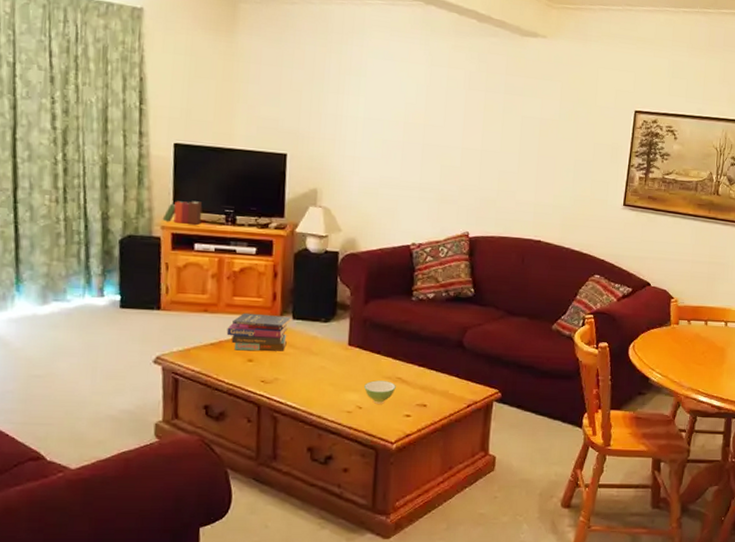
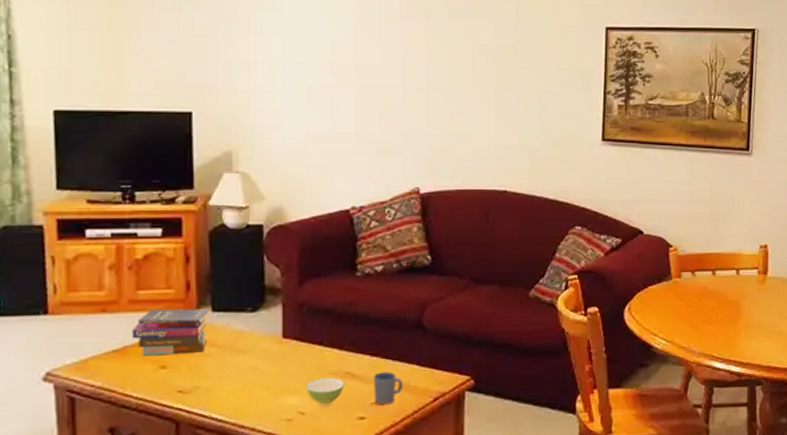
books: present [162,201,203,226] -> none [44,178,93,208]
mug: none [419,380,443,407] -> present [374,372,403,405]

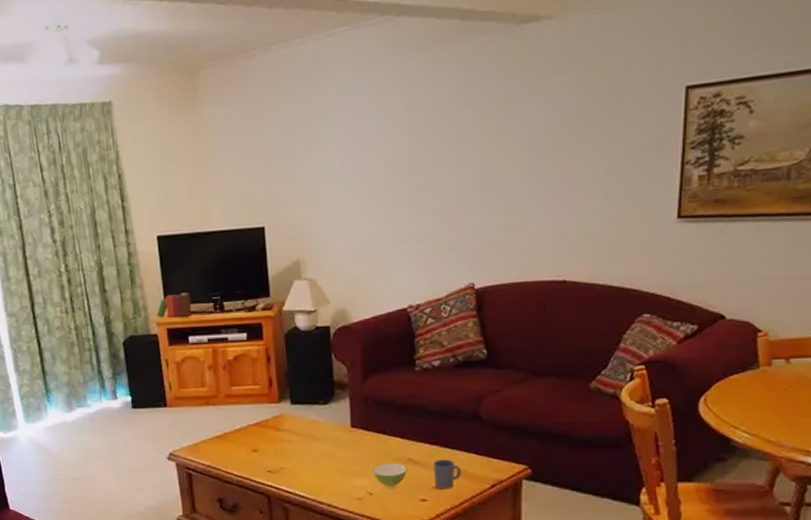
books: none [44,178,93,208] -> present [156,292,192,319]
books: present [131,308,212,356] -> none [229,402,291,442]

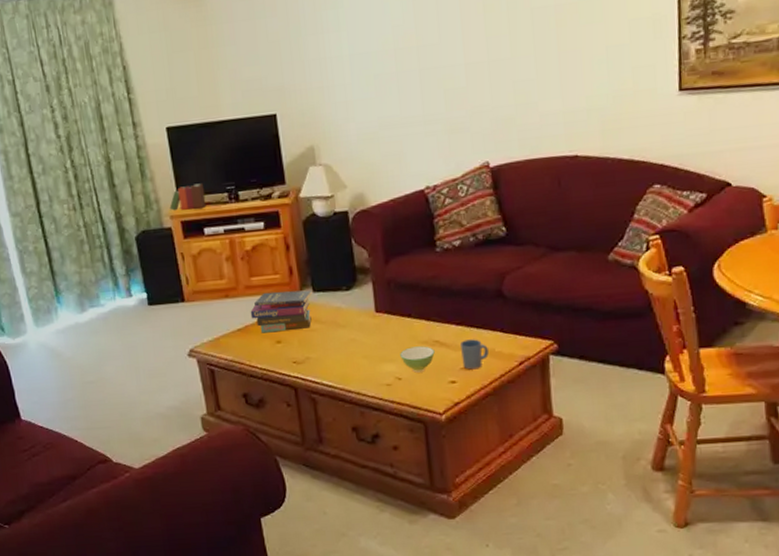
books: none [229,402,291,442] -> present [250,289,313,333]

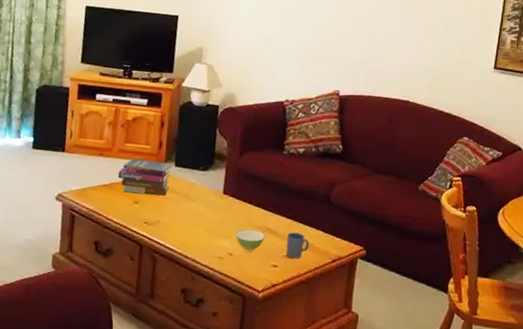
books: present [169,183,207,211] -> none [71,56,106,78]

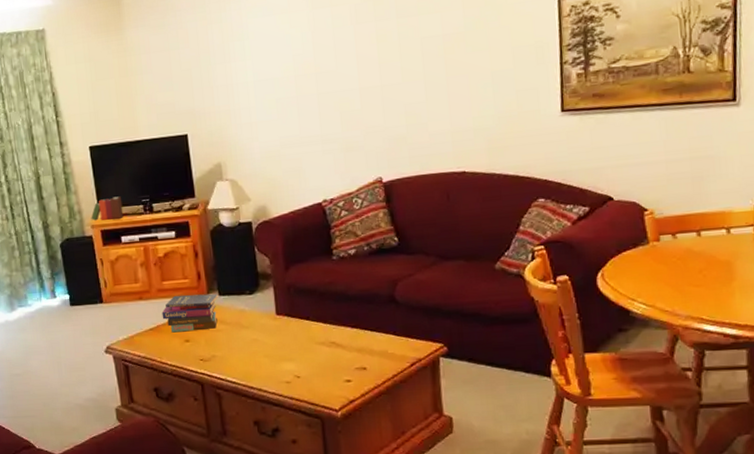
books: none [71,56,106,78] -> present [91,196,124,221]
bowl: present [235,229,265,253] -> none [299,347,332,372]
mug: present [286,232,309,259] -> none [355,341,382,370]

